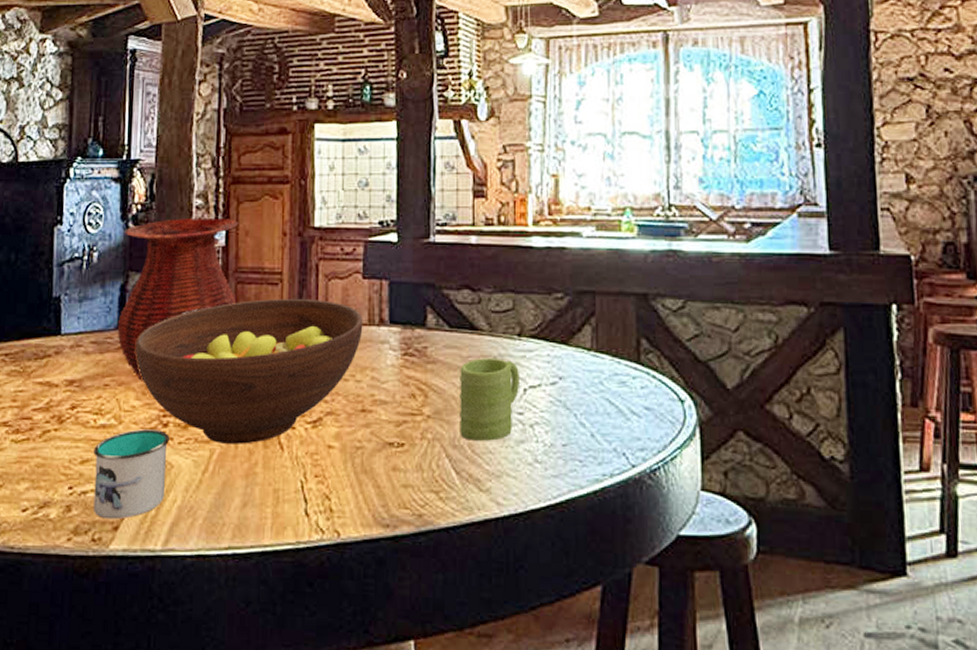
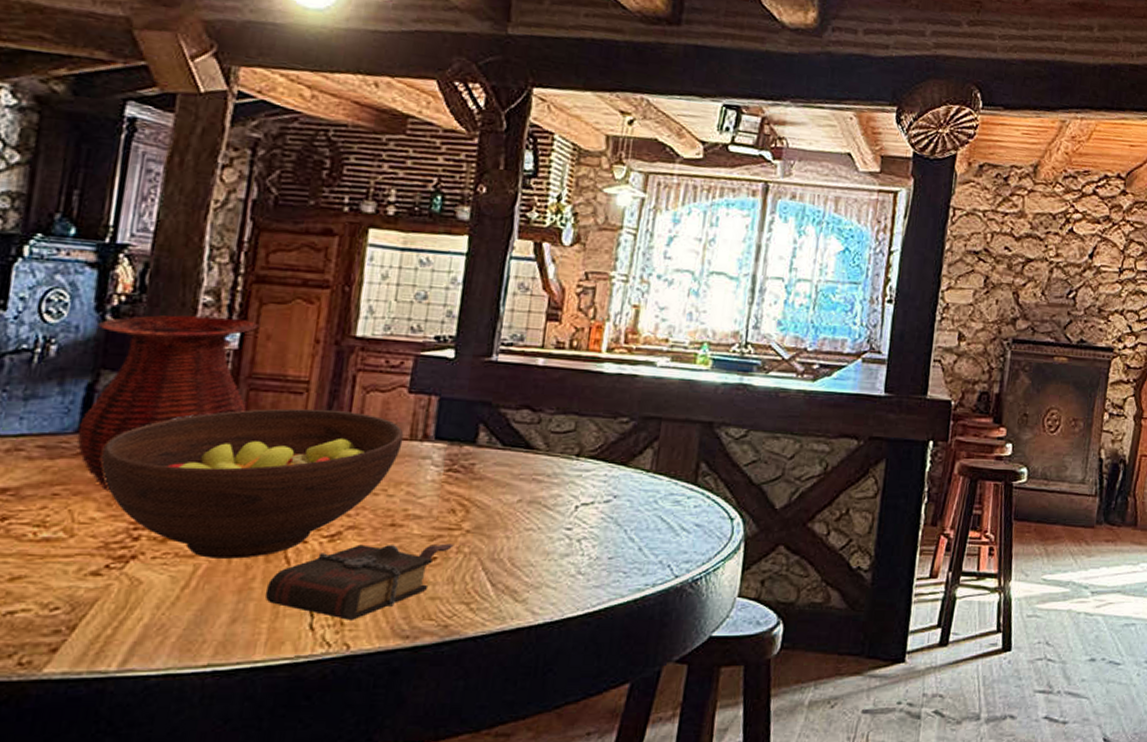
mug: present [93,429,169,520] -> none [23,543,140,641]
book: none [266,429,418,507] -> present [264,543,454,620]
mug: present [460,358,521,441] -> none [501,476,573,555]

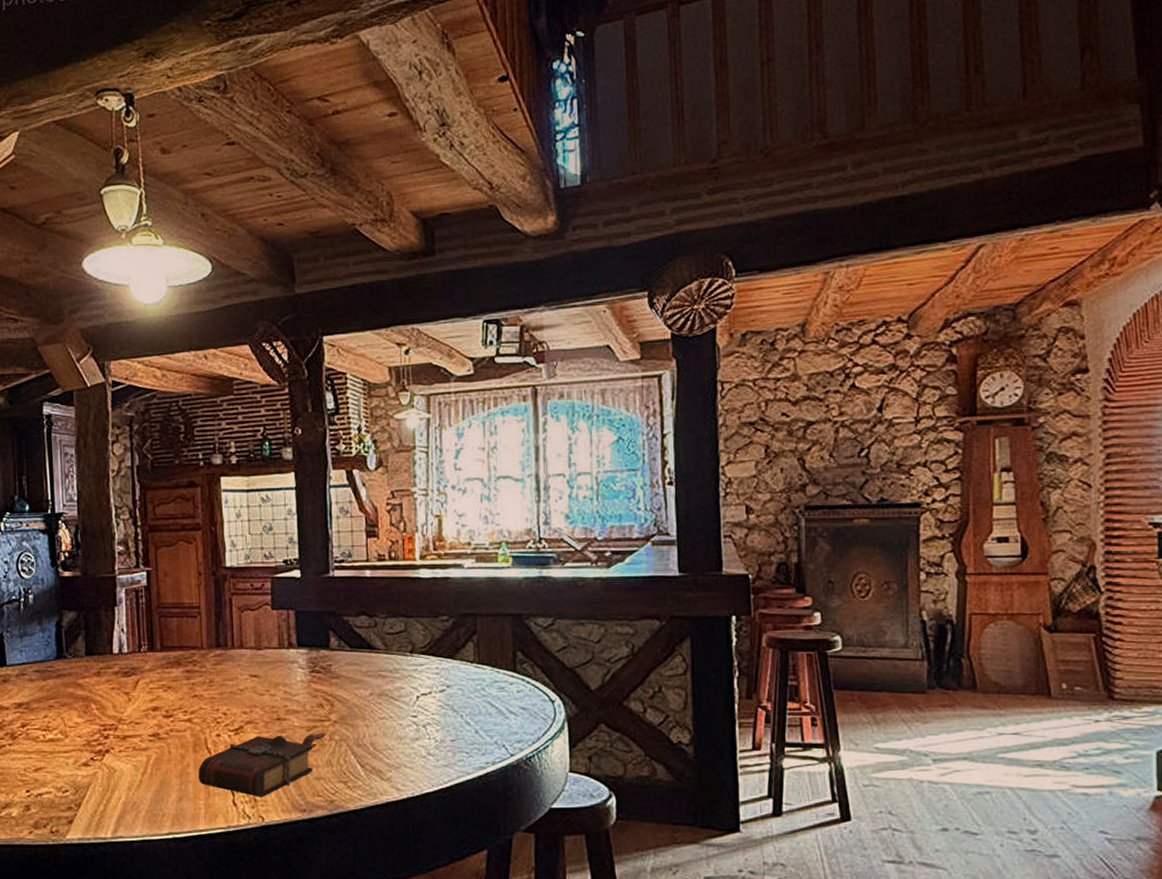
vase: present [76,315,258,491] -> none [55,561,160,702]
fruit bowl: present [101,408,404,559] -> none [74,628,274,750]

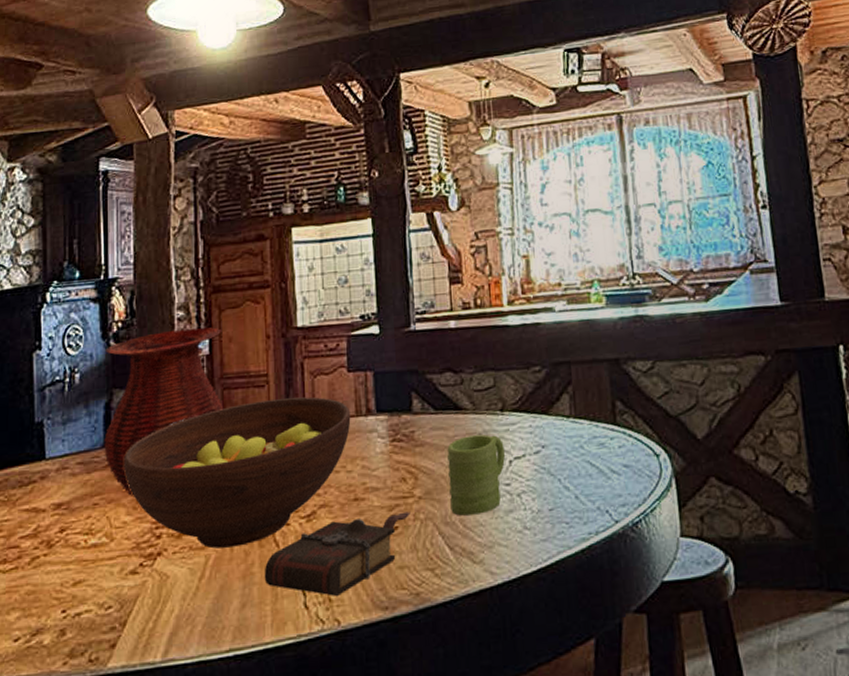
vase: none [55,561,160,702] -> present [104,327,223,496]
fruit bowl: none [74,628,274,750] -> present [124,396,351,549]
mug: none [361,672,414,740] -> present [447,434,506,516]

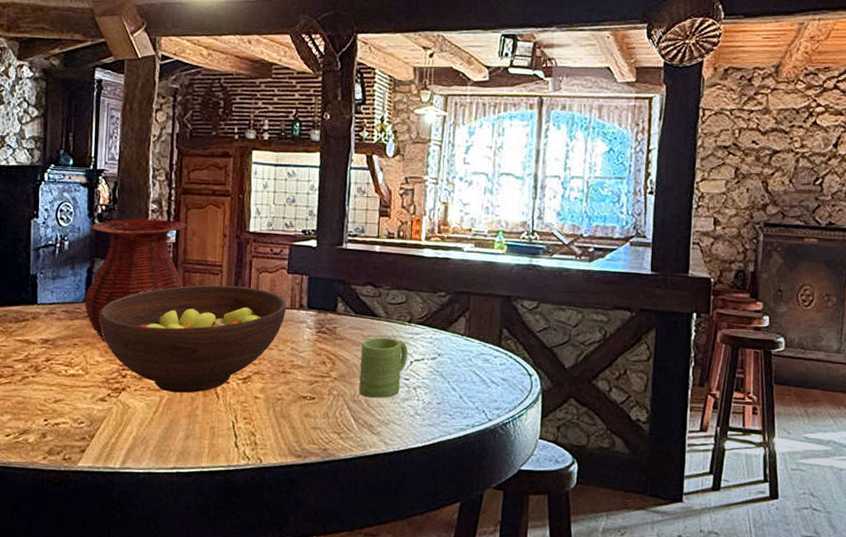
book: present [264,511,411,596] -> none [205,386,326,441]

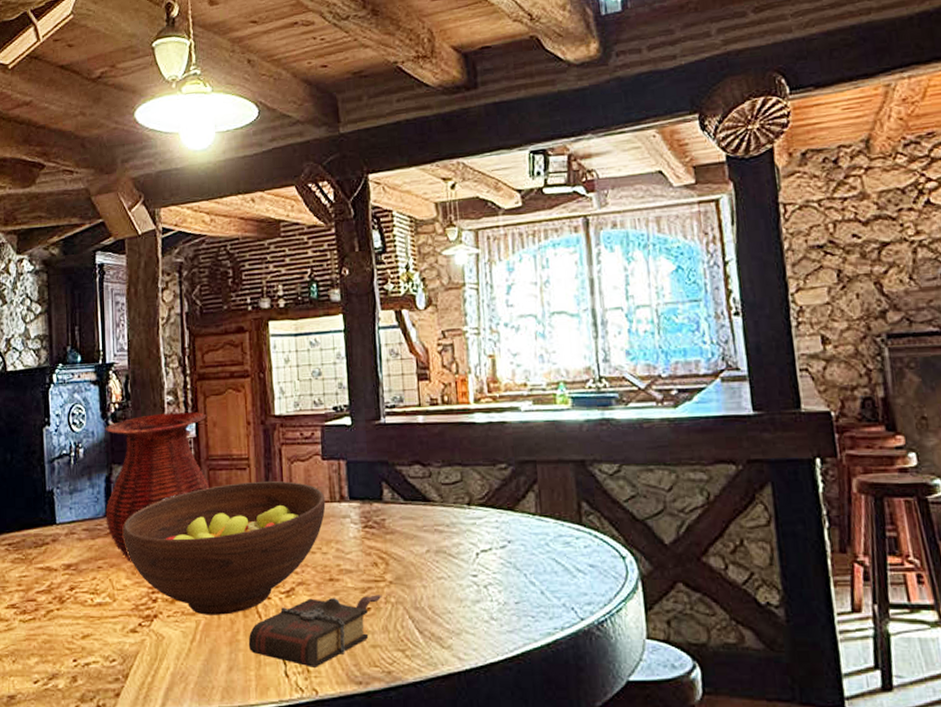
book: none [205,386,326,441] -> present [248,594,382,667]
mug: present [359,337,408,398] -> none [416,526,473,602]

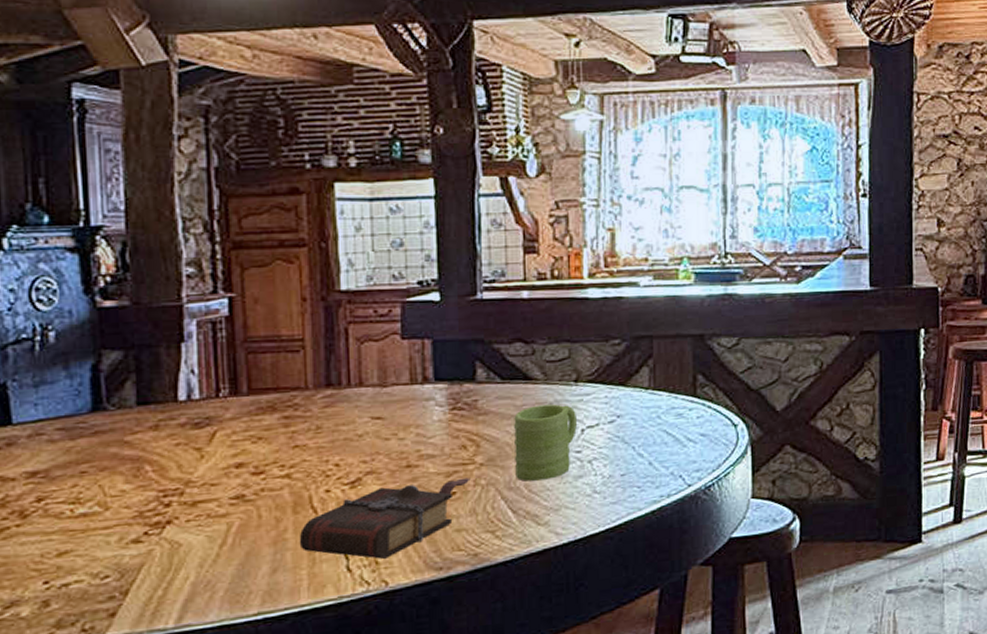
vase: present [105,411,209,562] -> none [89,286,247,464]
fruit bowl: present [123,481,326,615] -> none [120,363,404,516]
mug: none [416,526,473,602] -> present [514,404,578,482]

